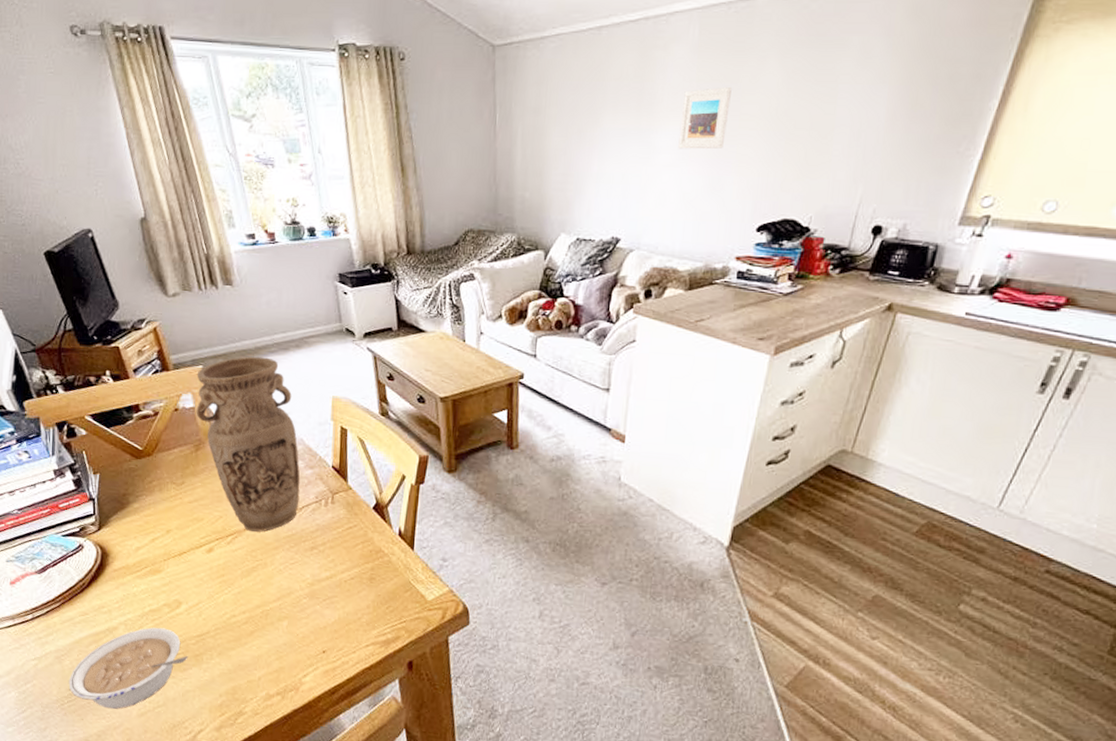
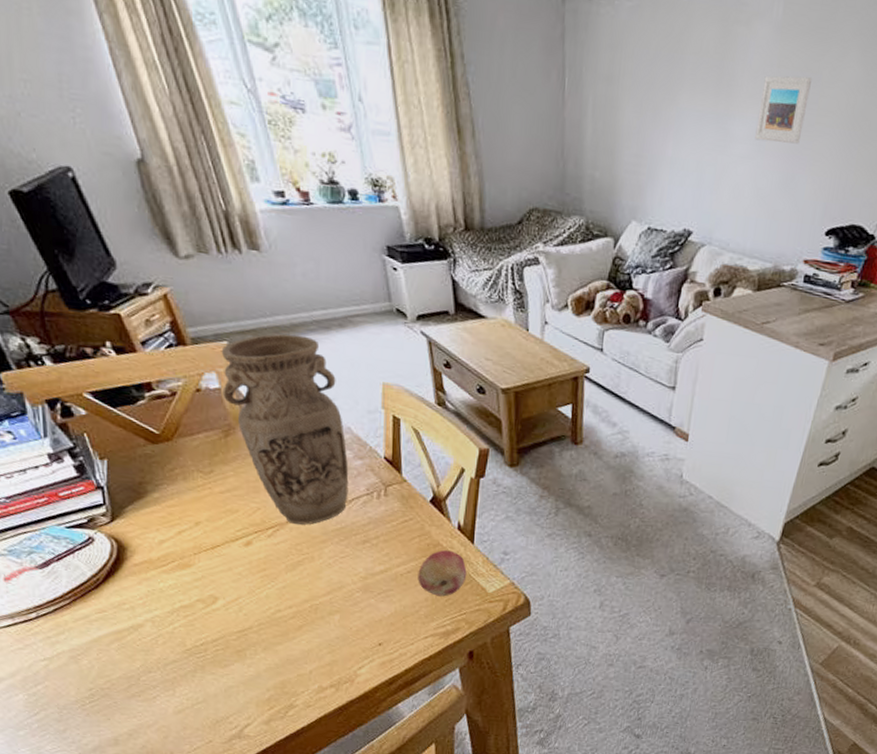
legume: present [68,627,188,710] -> none [89,623,229,708]
fruit: none [360,556,407,604] -> present [418,549,467,597]

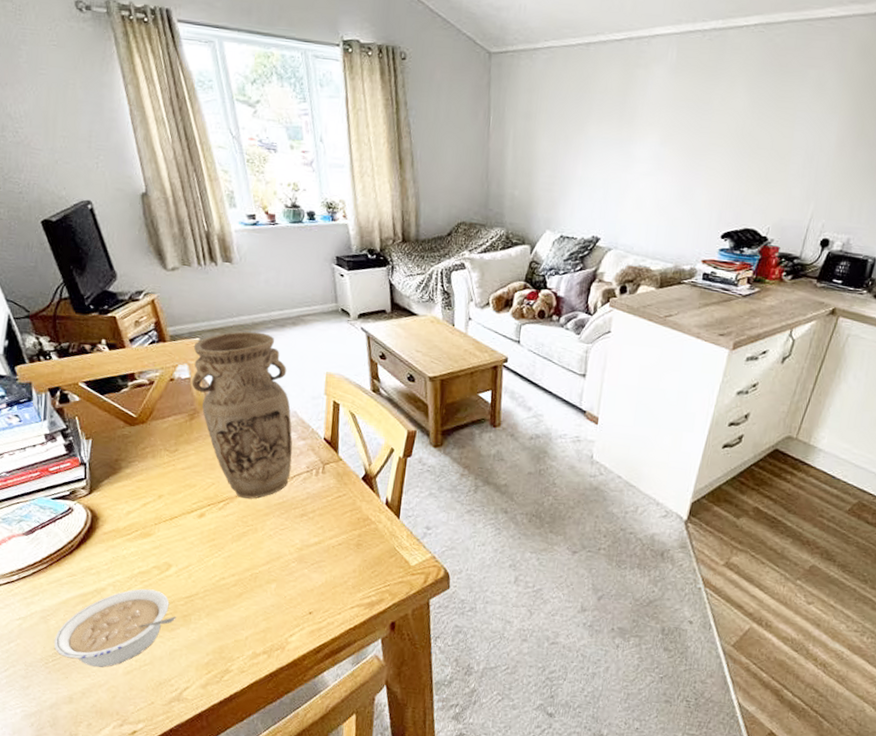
legume: none [89,623,229,708] -> present [54,588,176,668]
fruit: present [418,549,467,597] -> none [347,523,392,569]
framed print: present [755,76,812,144] -> none [654,106,704,162]

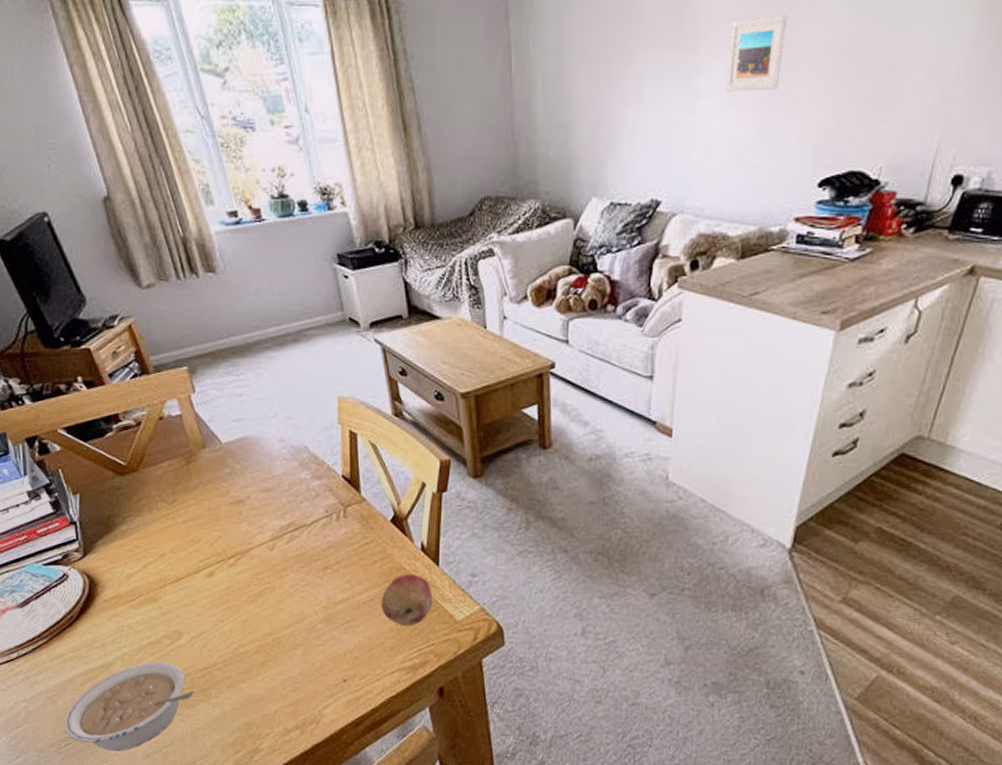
vase: present [191,331,293,499] -> none [181,354,307,553]
fruit: none [347,523,392,569] -> present [381,573,433,626]
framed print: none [654,106,704,162] -> present [725,15,787,92]

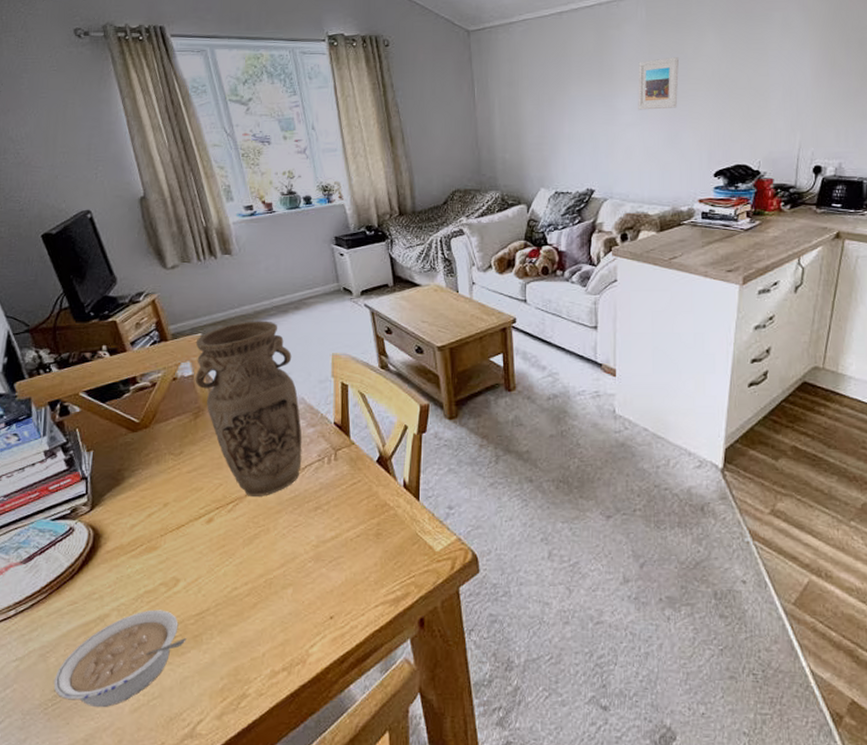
vase: none [181,354,307,553] -> present [195,321,303,498]
fruit: present [381,573,433,626] -> none [367,509,414,560]

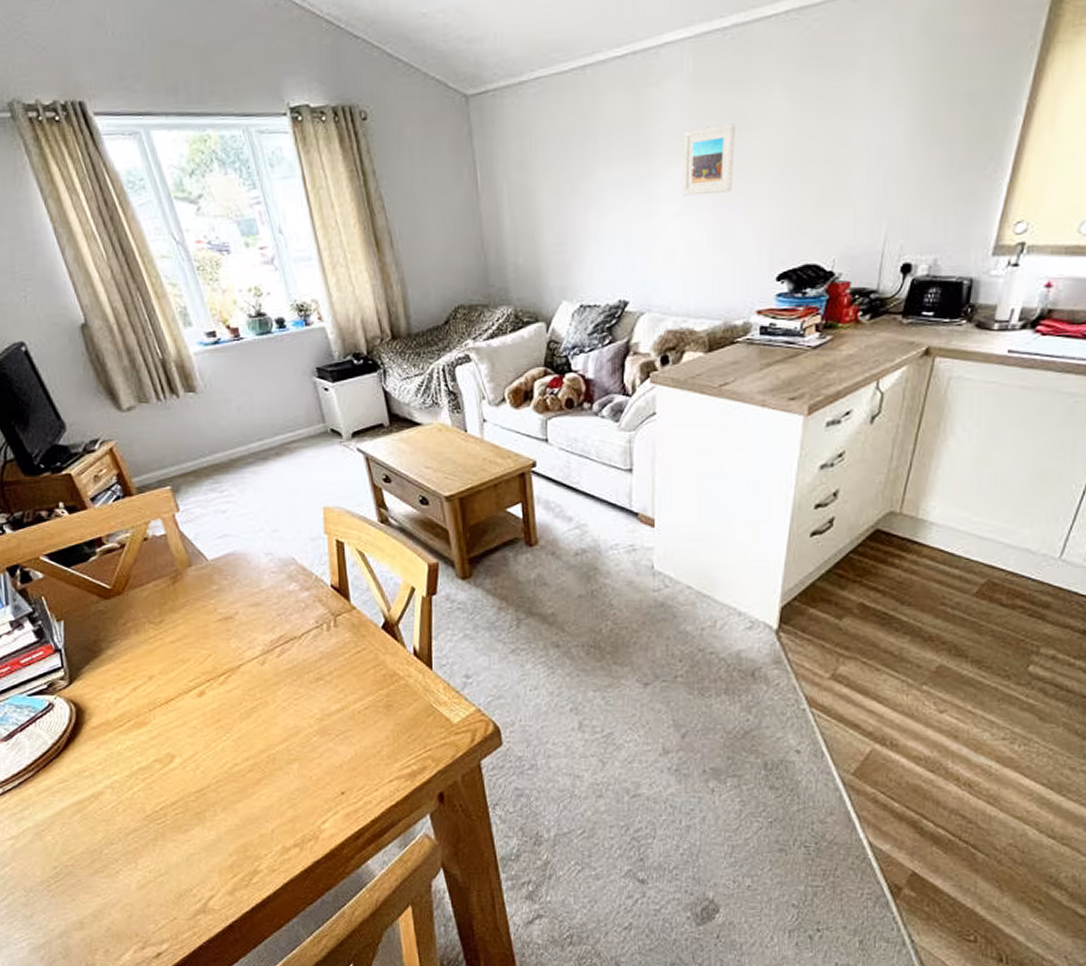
legume: present [53,609,186,708] -> none [53,787,189,885]
vase: present [195,321,303,498] -> none [165,470,298,669]

